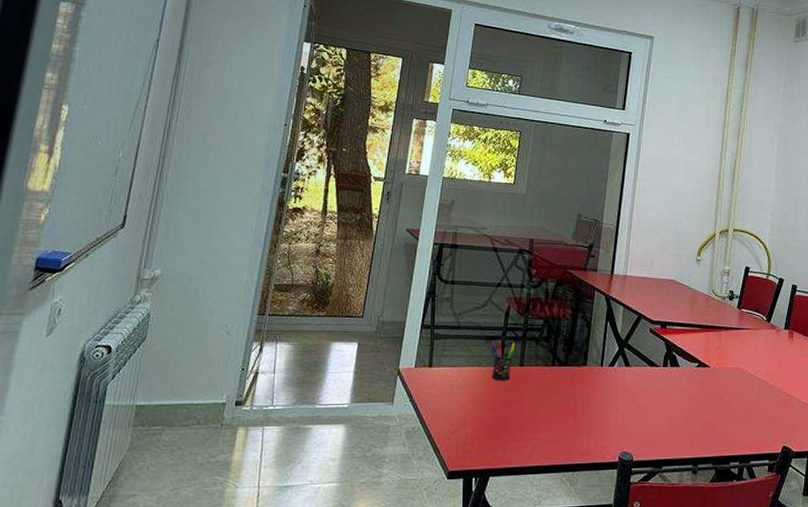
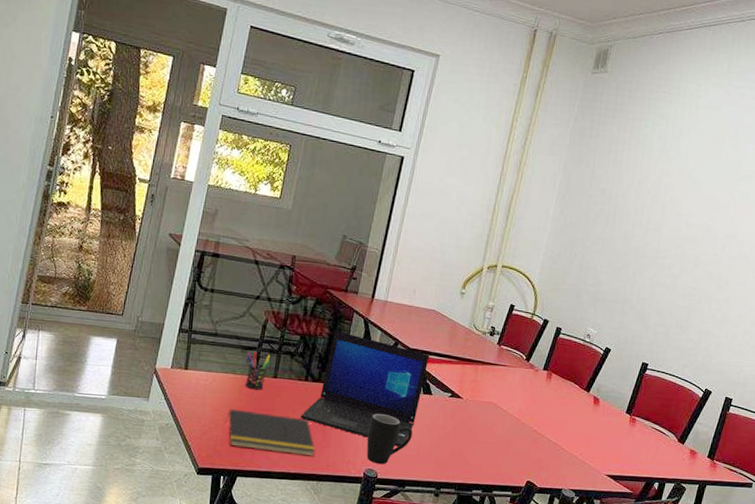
notepad: none [473,403,568,446] -> present [224,408,315,457]
laptop: none [550,310,673,425] -> present [300,330,430,447]
mug: none [619,391,664,446] -> present [366,413,412,465]

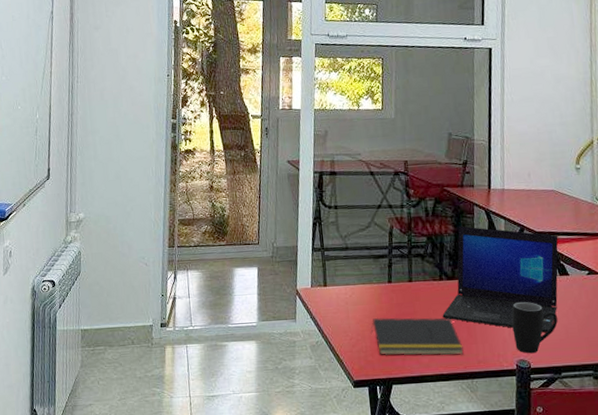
pen holder: present [245,351,271,390] -> none [379,258,403,296]

